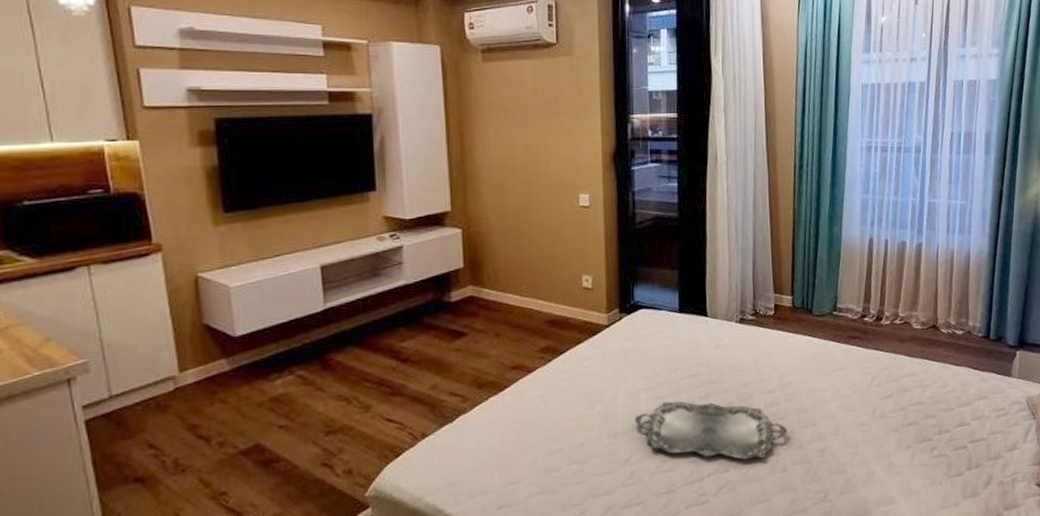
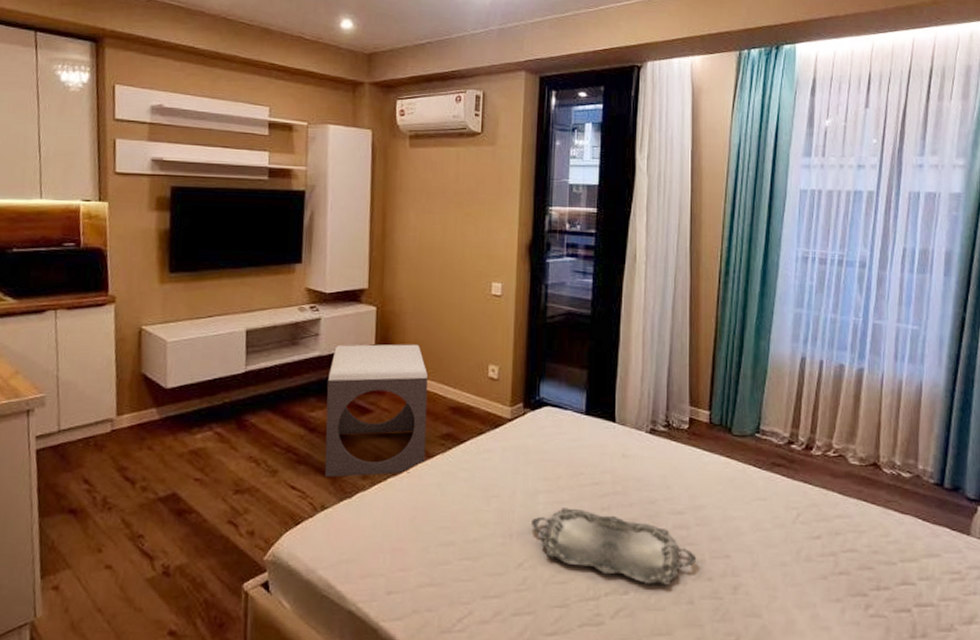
footstool: none [415,262,526,406] -> present [324,344,429,478]

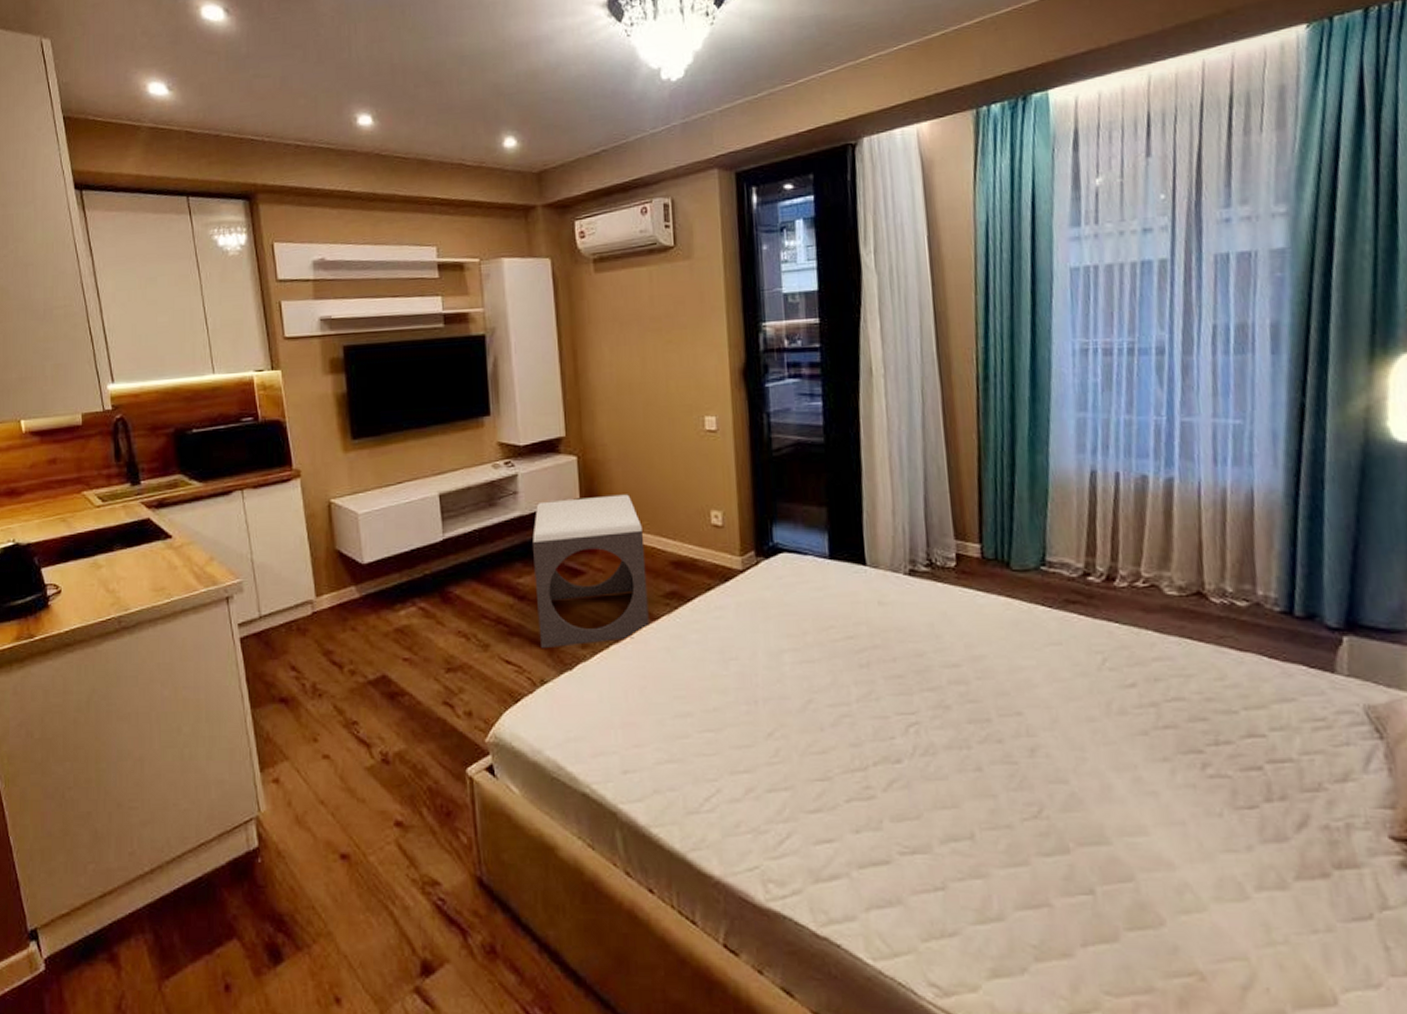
serving tray: present [532,508,697,586] -> none [778,667,981,751]

